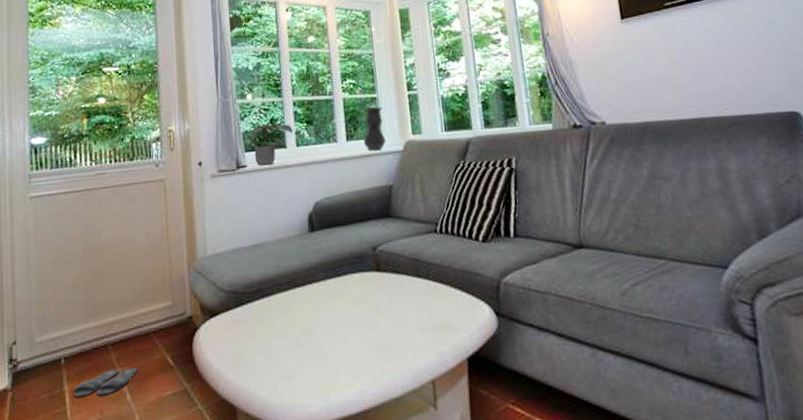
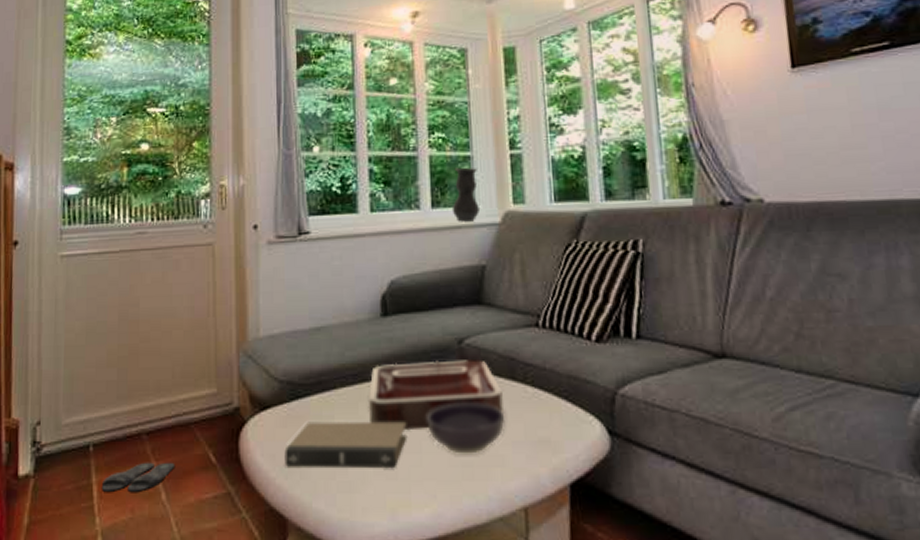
book: none [232,317,335,363] -> present [284,421,407,469]
potted plant: present [245,122,293,166] -> none [309,180,367,233]
decorative tray: none [300,262,412,325] -> present [368,359,503,431]
bowl: none [350,297,414,341] -> present [427,402,506,454]

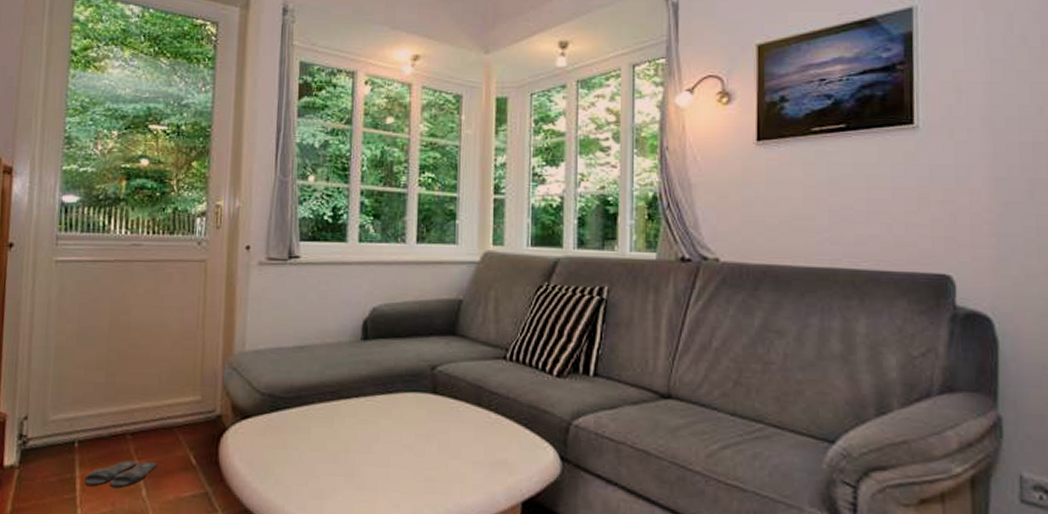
book: present [284,421,407,469] -> none [261,432,378,480]
decorative tray: present [368,359,503,431] -> none [343,383,468,446]
bowl: present [427,402,506,454] -> none [396,423,469,470]
vase: present [451,167,479,222] -> none [435,207,463,258]

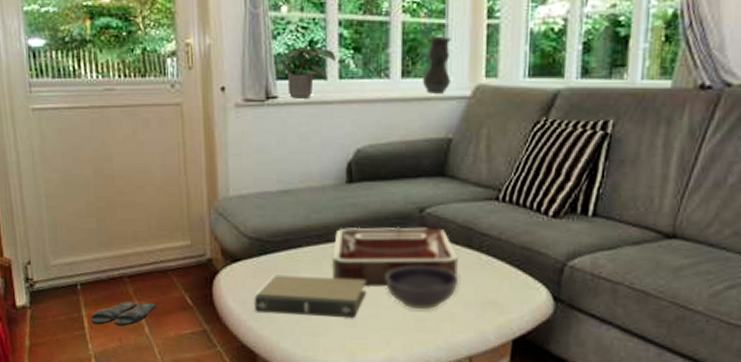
book: none [261,432,378,480] -> present [254,274,367,319]
potted plant: none [301,210,357,259] -> present [277,44,336,99]
decorative tray: none [343,383,468,446] -> present [331,226,458,287]
bowl: none [396,423,469,470] -> present [386,265,459,310]
vase: none [435,207,463,258] -> present [422,36,453,94]

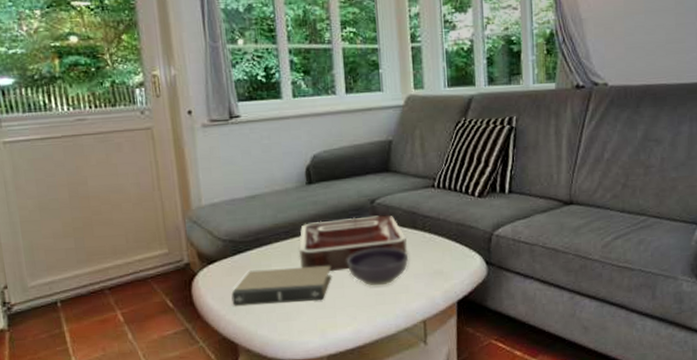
slippers: present [91,301,156,325] -> none [73,309,138,337]
potted plant: present [277,44,336,99] -> none [237,70,289,117]
vase: present [422,36,453,94] -> none [363,58,386,105]

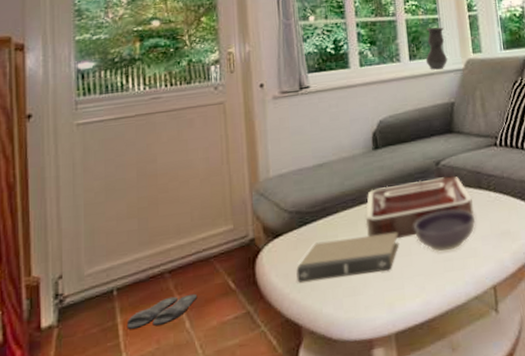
slippers: none [73,309,138,337] -> present [126,293,198,329]
vase: none [363,58,386,105] -> present [425,27,447,70]

